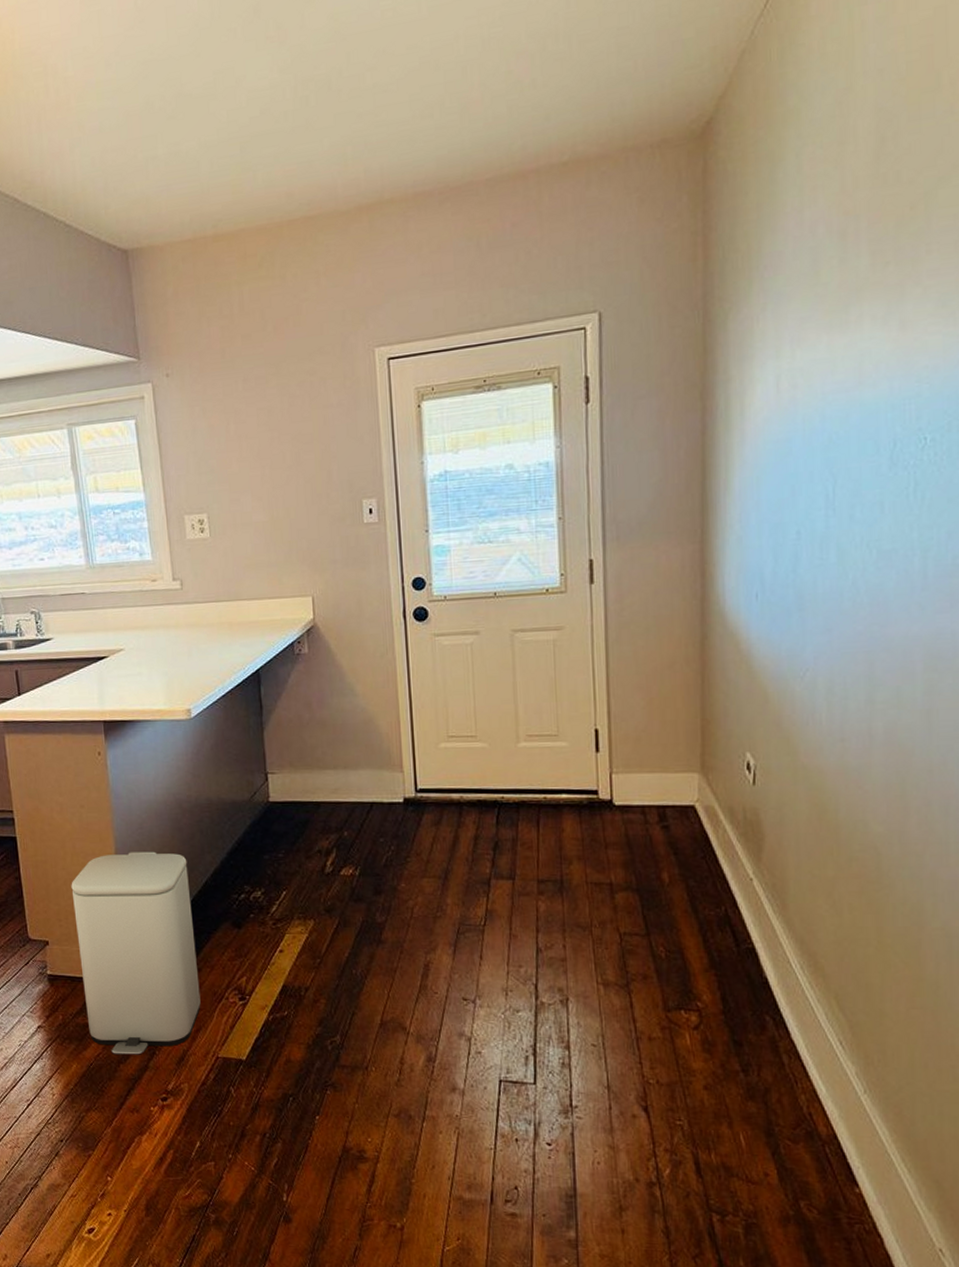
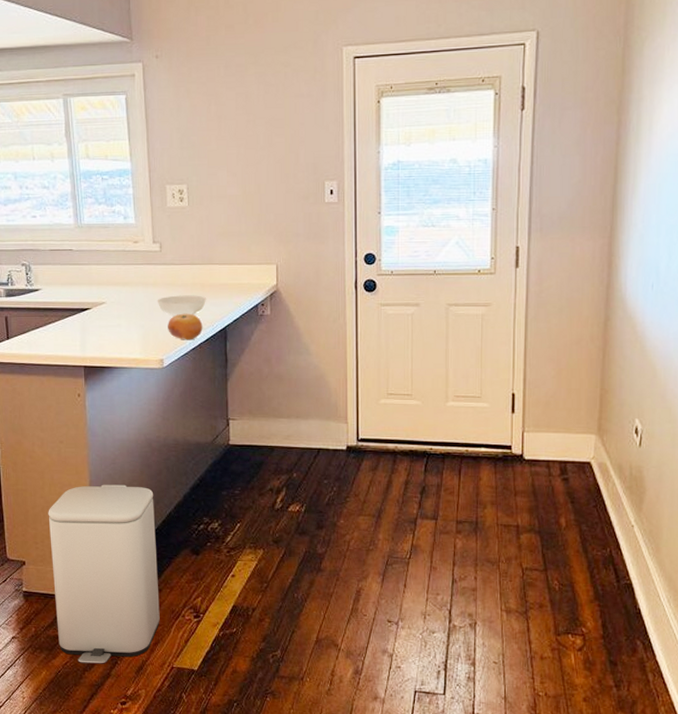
bowl: none [180,635,235,661] -> present [157,295,206,317]
fruit: none [193,656,233,687] -> present [168,313,203,340]

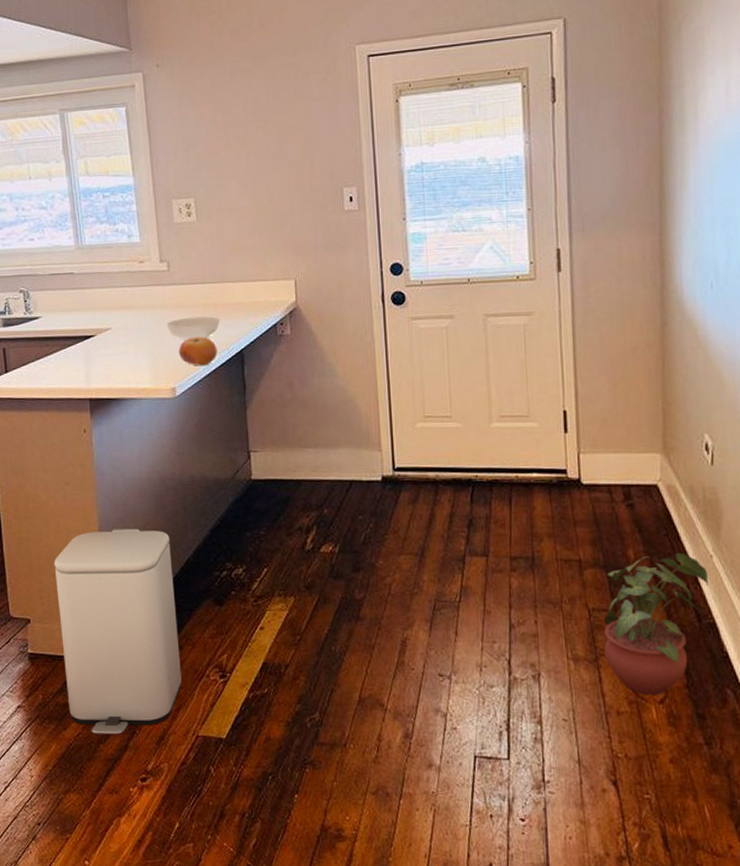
potted plant: none [533,521,628,644] -> present [603,552,708,696]

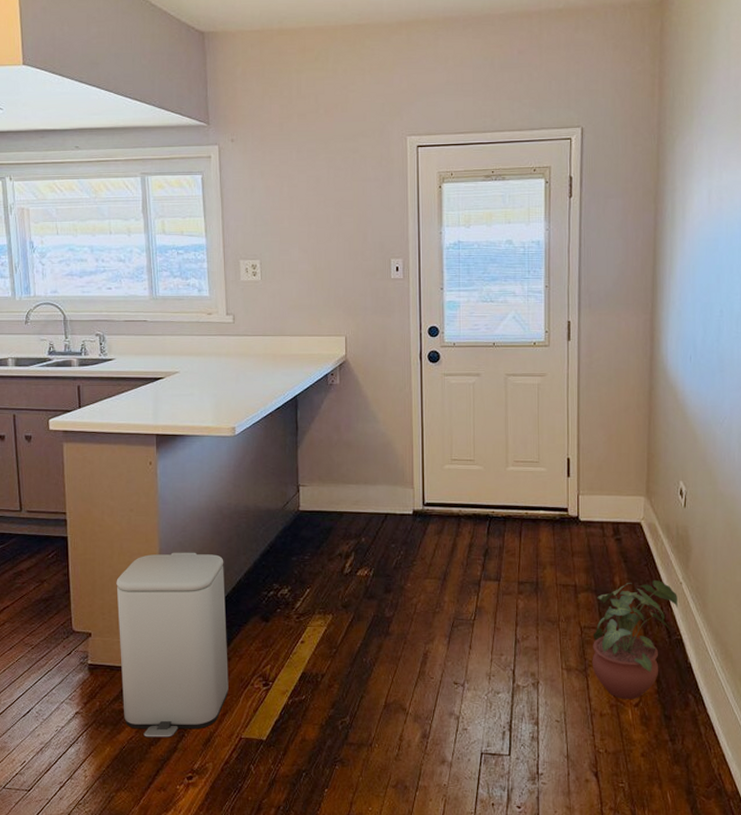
bowl: present [166,316,220,341] -> none [229,365,277,386]
fruit: present [179,336,218,366] -> none [240,382,274,409]

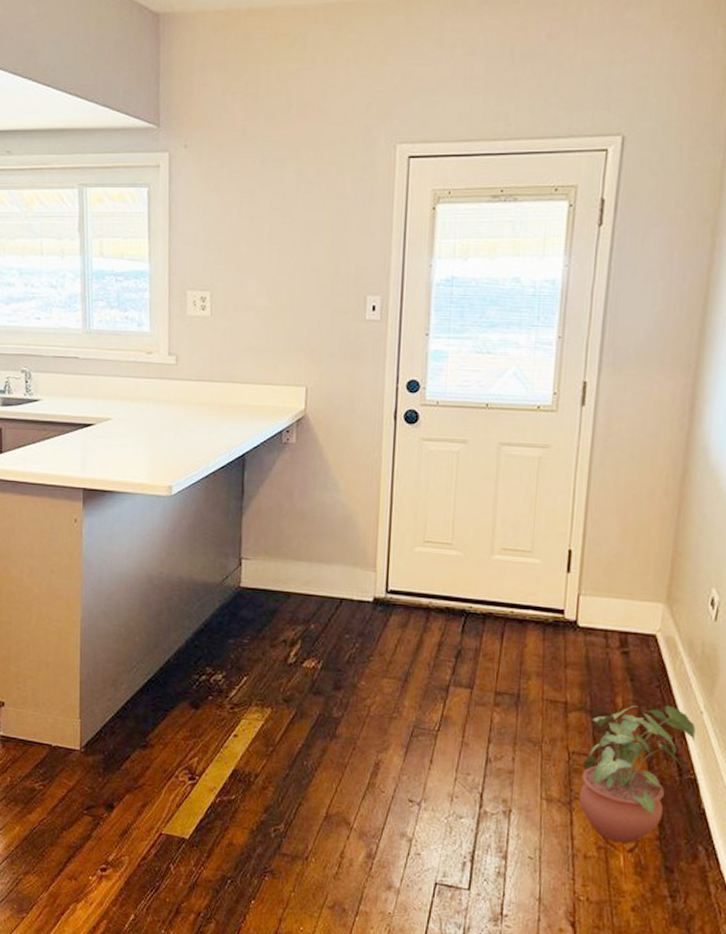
pedal bin: present [116,552,229,739] -> none [33,622,152,825]

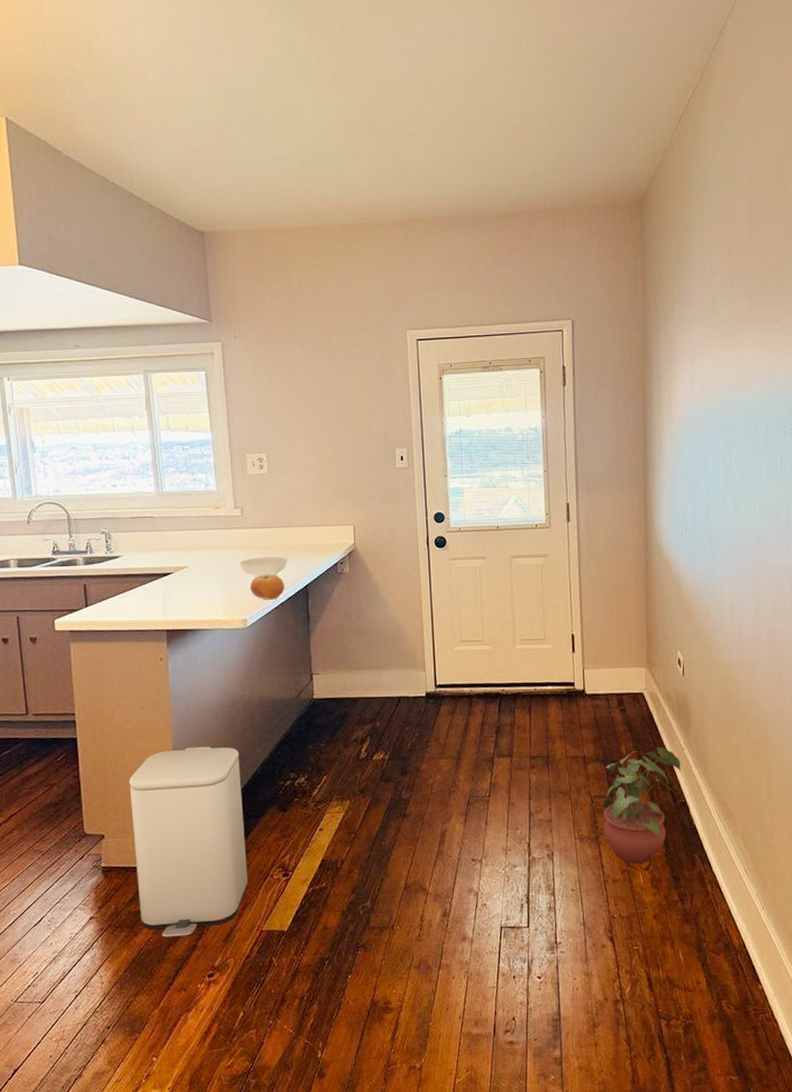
pedal bin: none [33,622,152,825] -> present [129,746,248,939]
bowl: none [169,415,224,439] -> present [239,556,287,578]
fruit: none [179,435,219,467] -> present [250,573,285,600]

